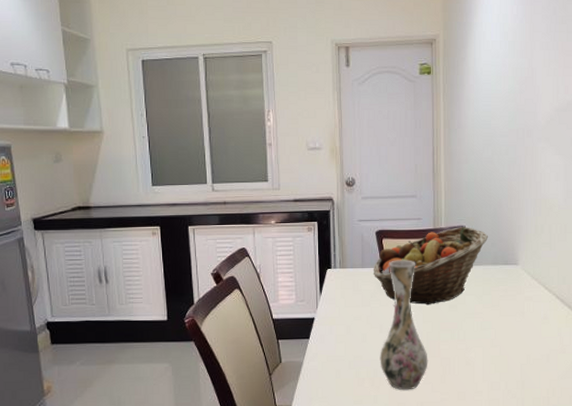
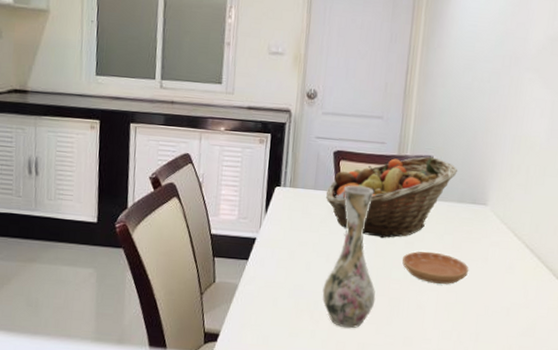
saucer: none [449,312,509,340] -> present [402,251,469,284]

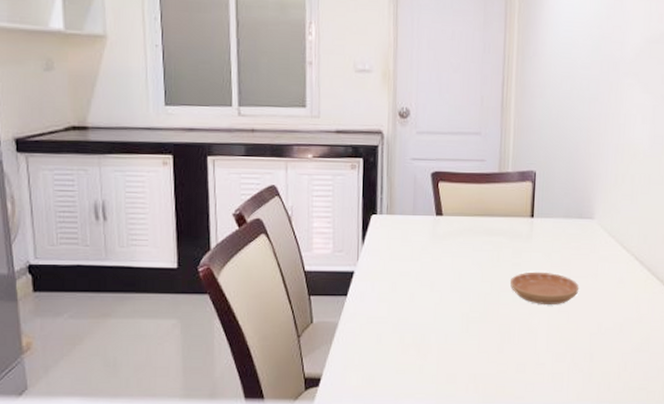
vase: present [322,185,376,329] -> none [428,207,485,360]
fruit basket: present [325,156,457,239] -> none [425,172,561,262]

